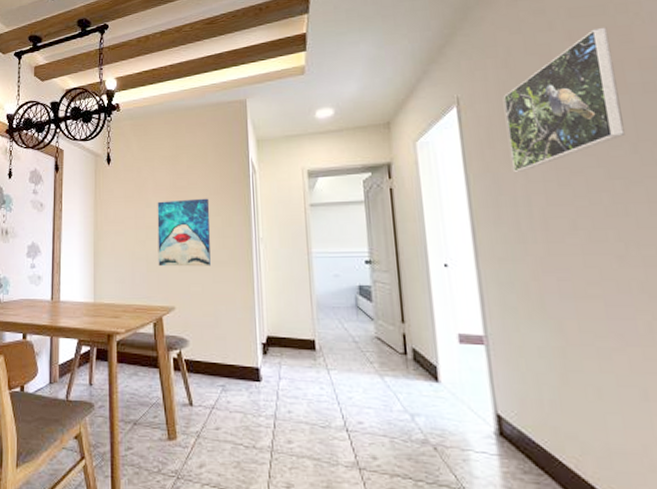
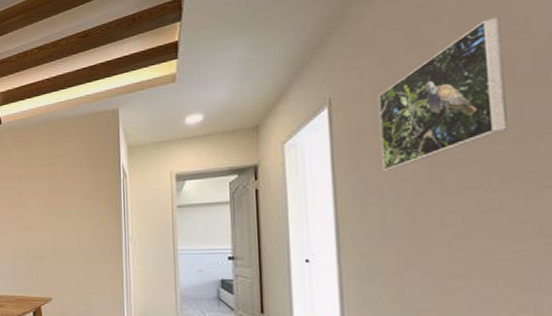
wall art: present [157,198,211,267] -> none [35,202,84,263]

